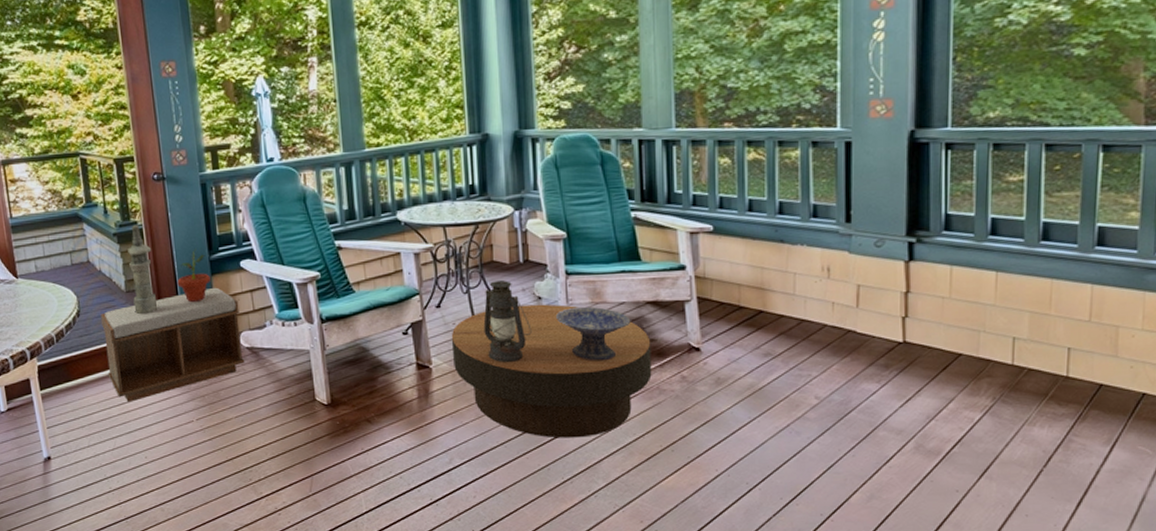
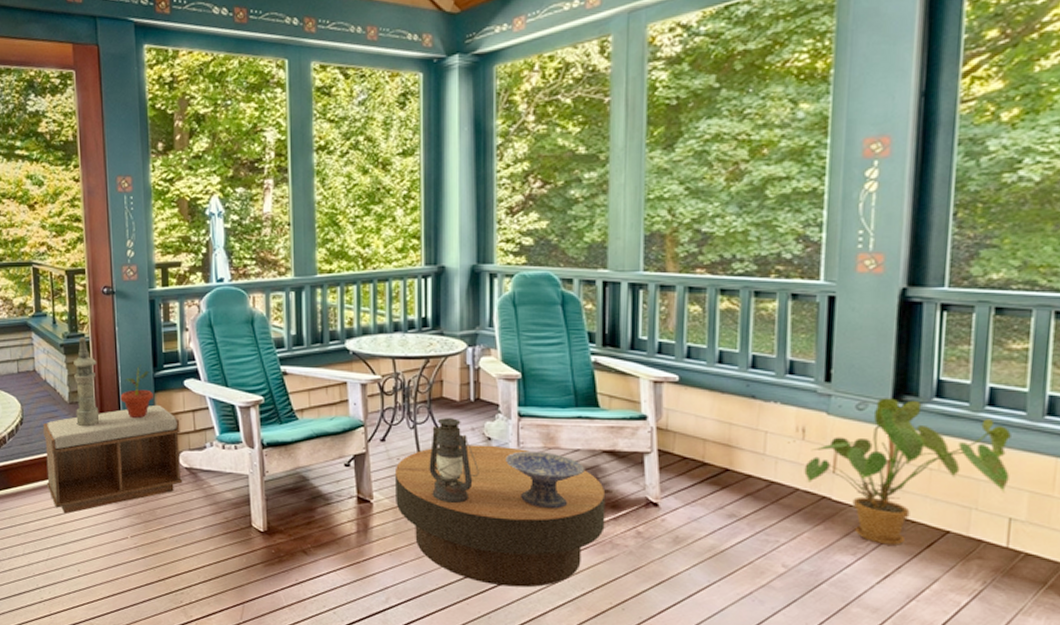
house plant: none [831,234,1012,371] -> present [804,398,1011,545]

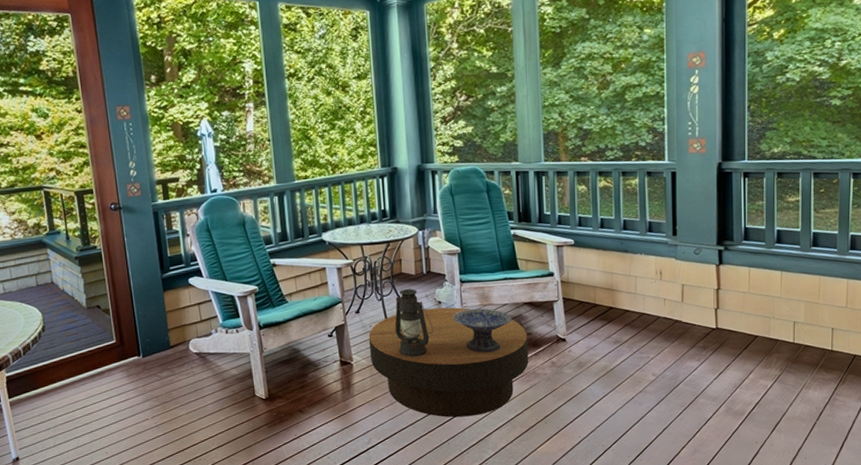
bench: present [43,404,183,514] -> none [64,301,194,405]
lantern: present [74,337,100,427] -> none [88,249,116,328]
potted plant: present [120,365,153,418] -> none [133,269,163,315]
house plant: present [804,398,1011,545] -> none [663,243,792,351]

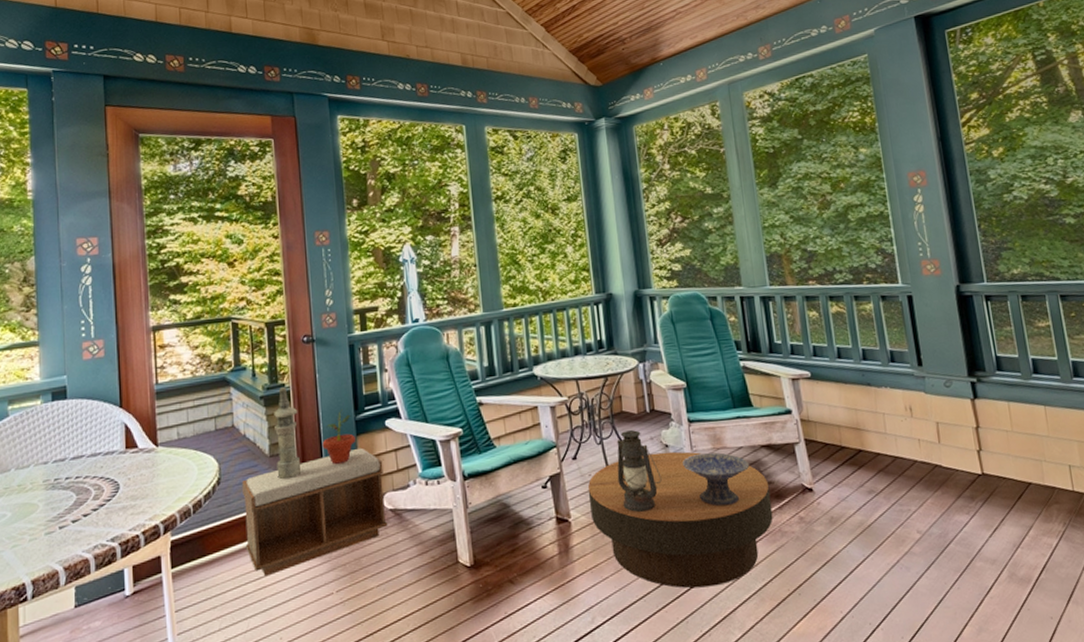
bench: none [64,301,194,405] -> present [242,447,388,576]
lantern: none [88,249,116,328] -> present [274,387,302,480]
potted plant: none [133,269,163,315] -> present [322,409,356,464]

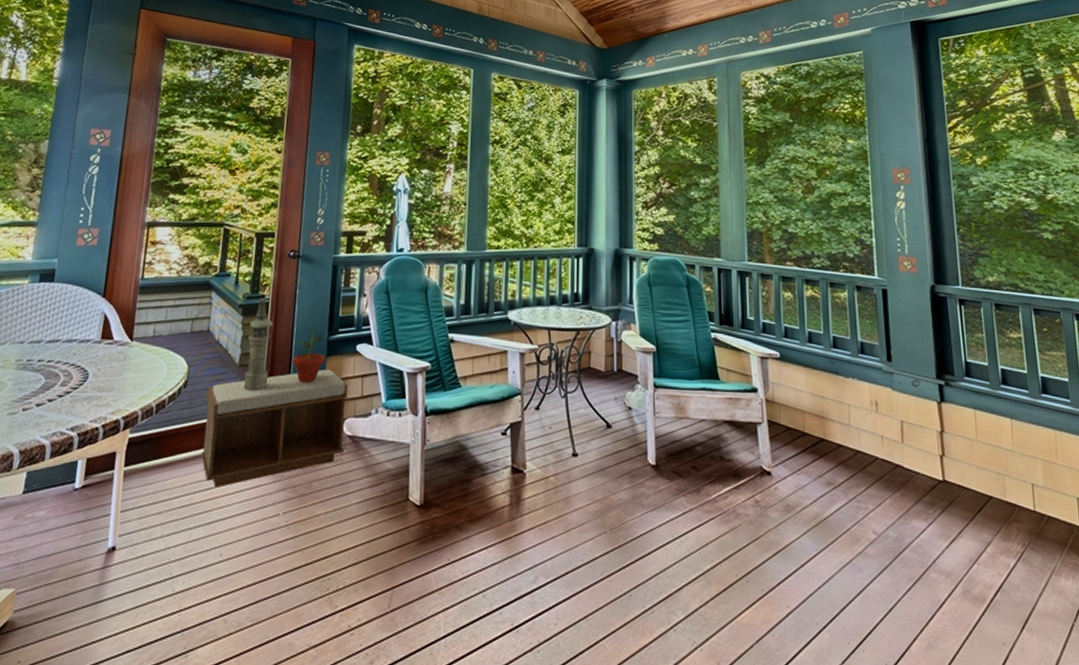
coffee table: present [587,451,773,589] -> none [546,414,729,561]
lantern: present [616,430,662,512] -> none [577,388,621,473]
decorative bowl: present [683,452,750,506] -> none [644,420,710,479]

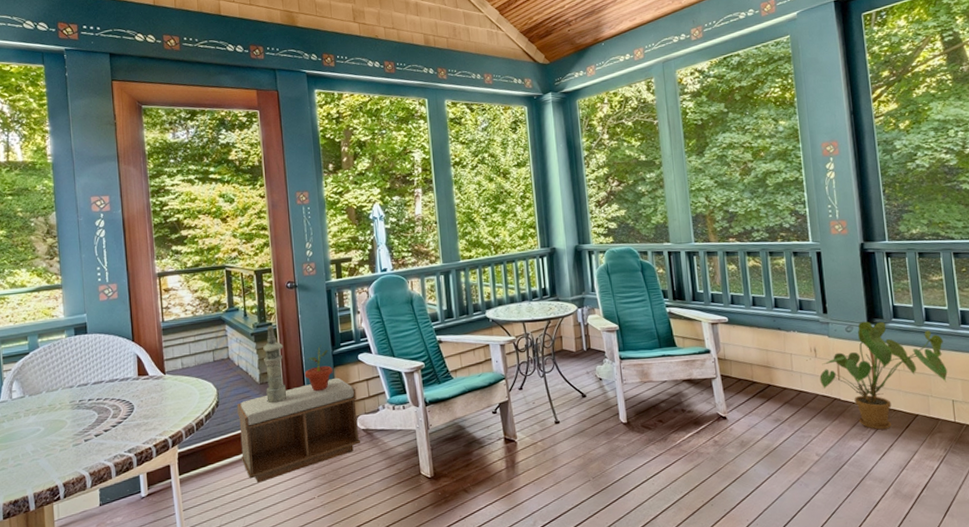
house plant: none [880,376,1027,511] -> present [820,321,948,430]

